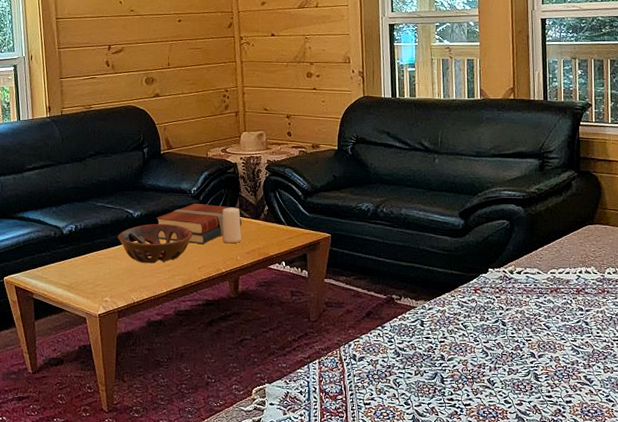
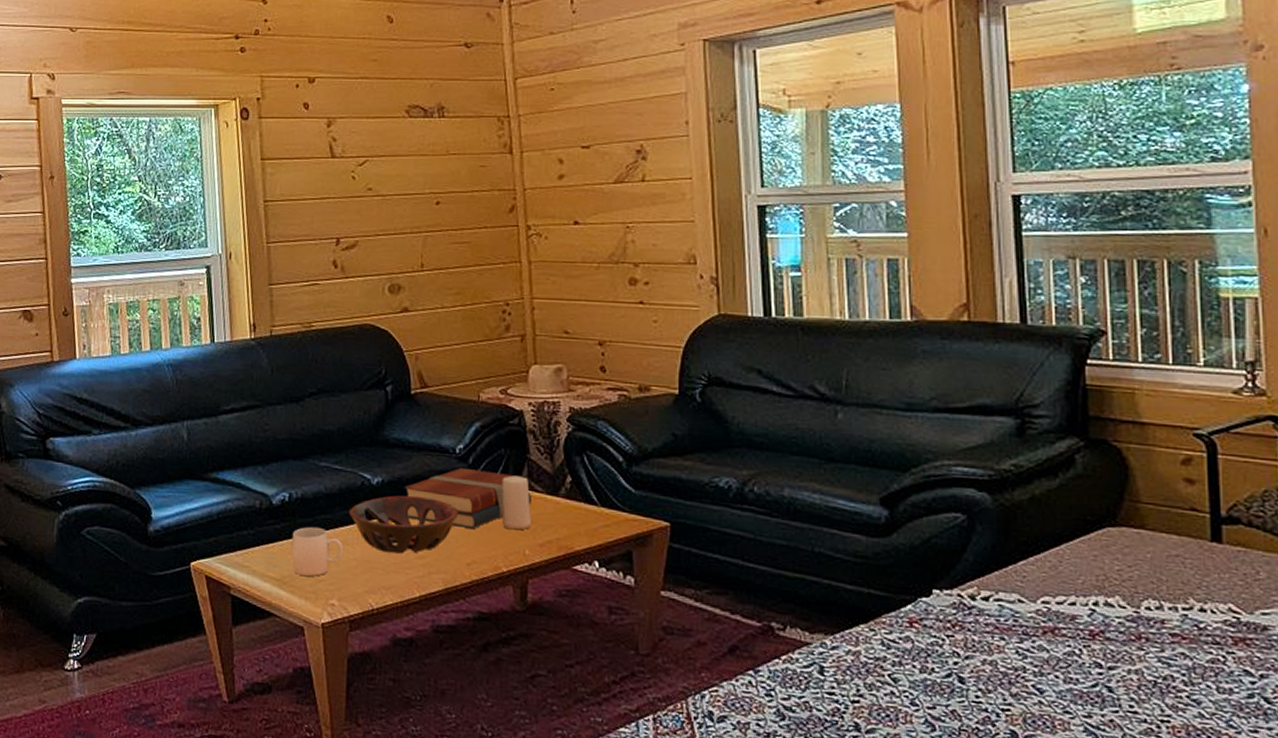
mug: none [77,248,114,283] -> present [291,526,344,577]

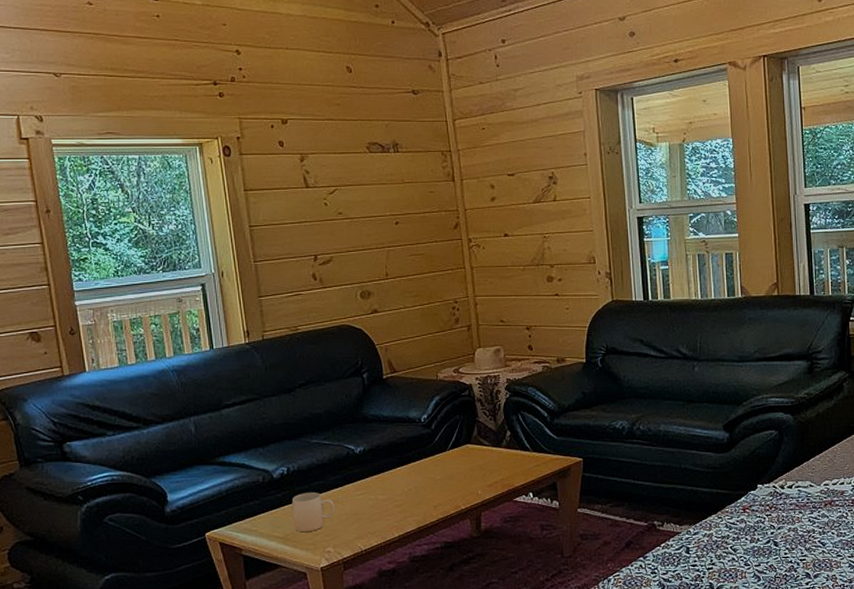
decorative bowl: present [348,495,459,554] -> none [337,458,426,506]
books: present [404,467,531,528] -> none [381,432,481,479]
candle: present [501,475,532,530] -> none [458,435,482,477]

